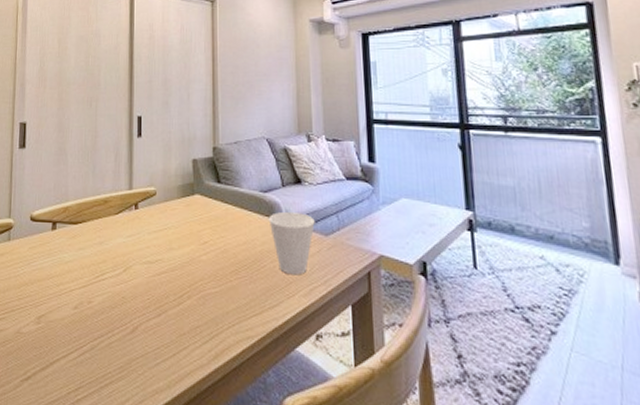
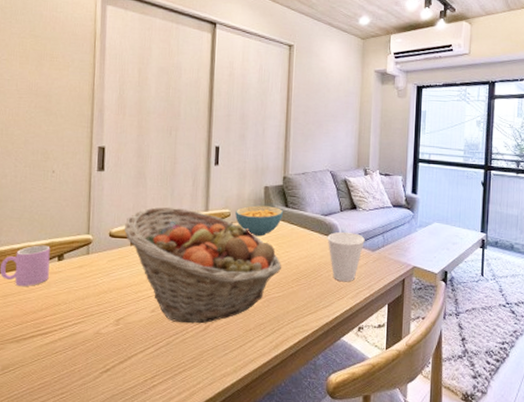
fruit basket: none [46,186,216,325] -> present [125,207,281,324]
cereal bowl: none [162,182,216,219] -> present [235,205,284,237]

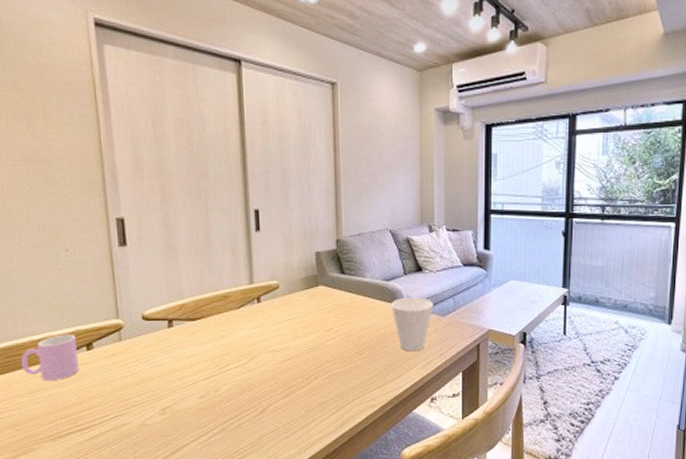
fruit basket: present [125,207,281,324] -> none [159,282,341,408]
cereal bowl: present [235,205,284,237] -> none [285,274,340,309]

